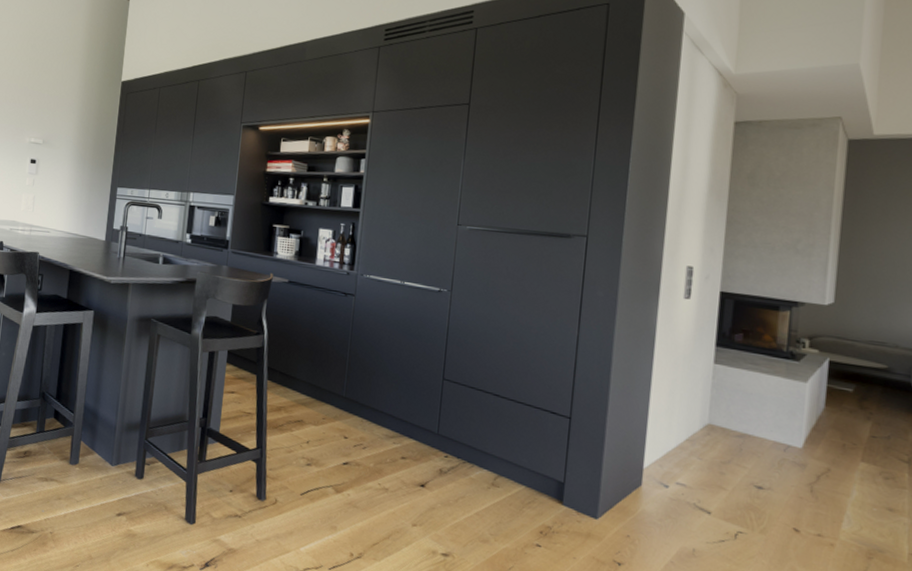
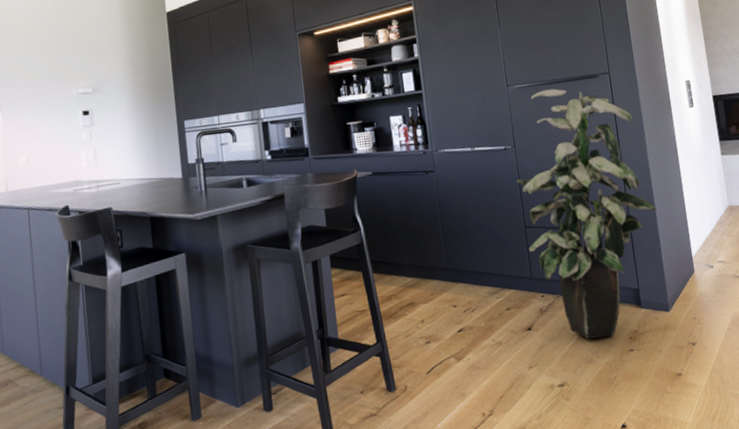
indoor plant: none [441,238,611,524] -> present [516,88,657,339]

